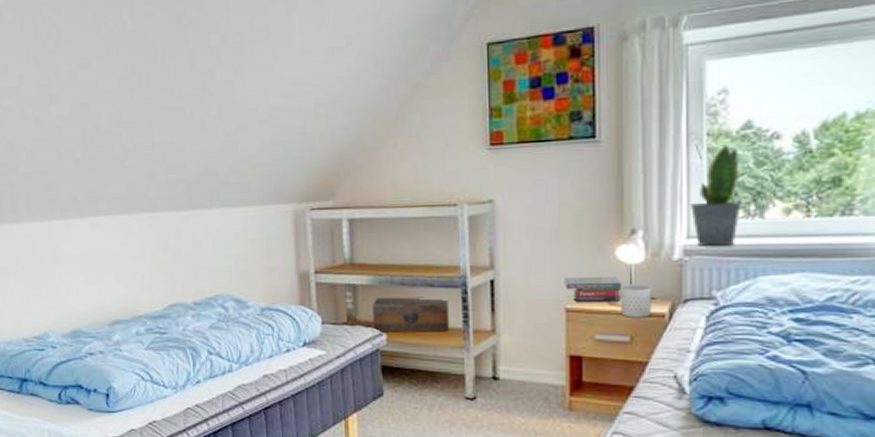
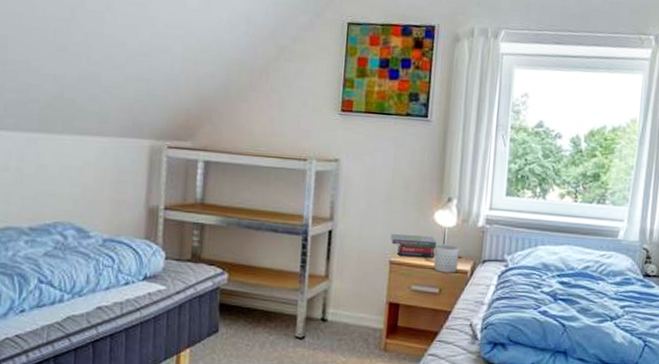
decorative box: present [371,297,450,332] -> none [215,238,291,275]
potted plant: present [689,144,743,246] -> none [493,137,532,219]

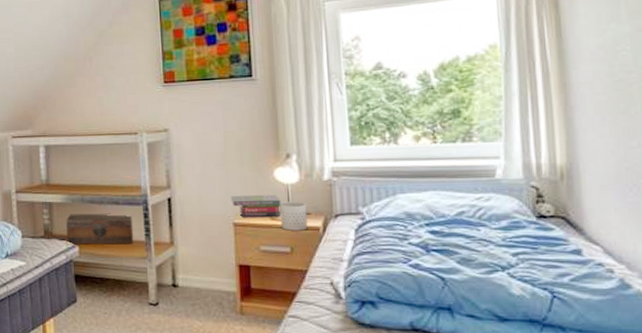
decorative box: none [215,238,291,275] -> present [65,213,134,245]

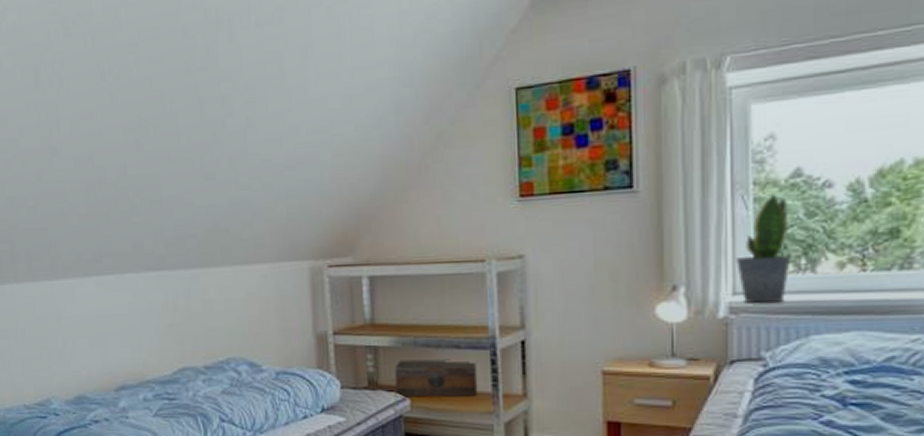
books: present [231,194,281,217] -> none [600,335,663,364]
mug: present [280,201,308,231] -> none [661,344,695,380]
potted plant: none [334,82,379,168] -> present [735,194,793,303]

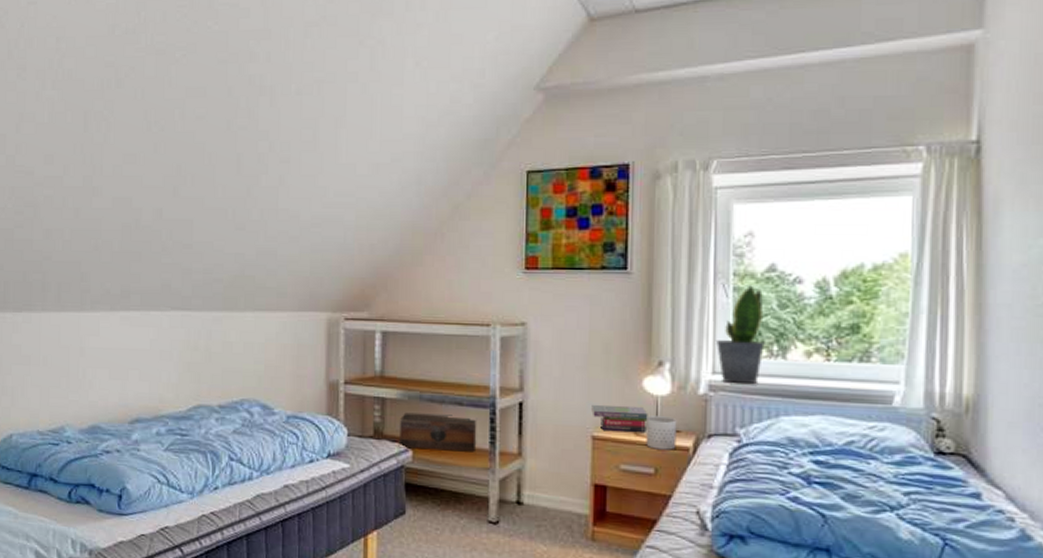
books: none [600,335,663,364] -> present [591,404,648,432]
mug: none [661,344,695,380] -> present [646,415,677,450]

